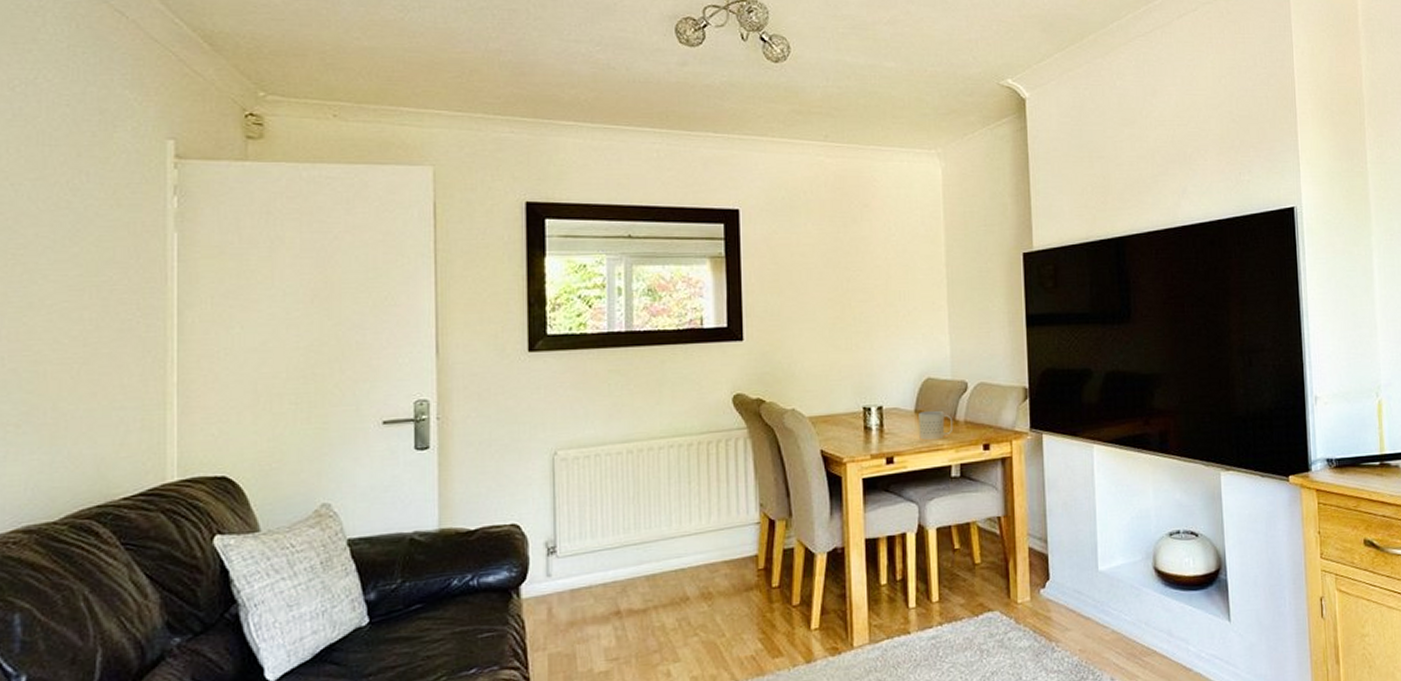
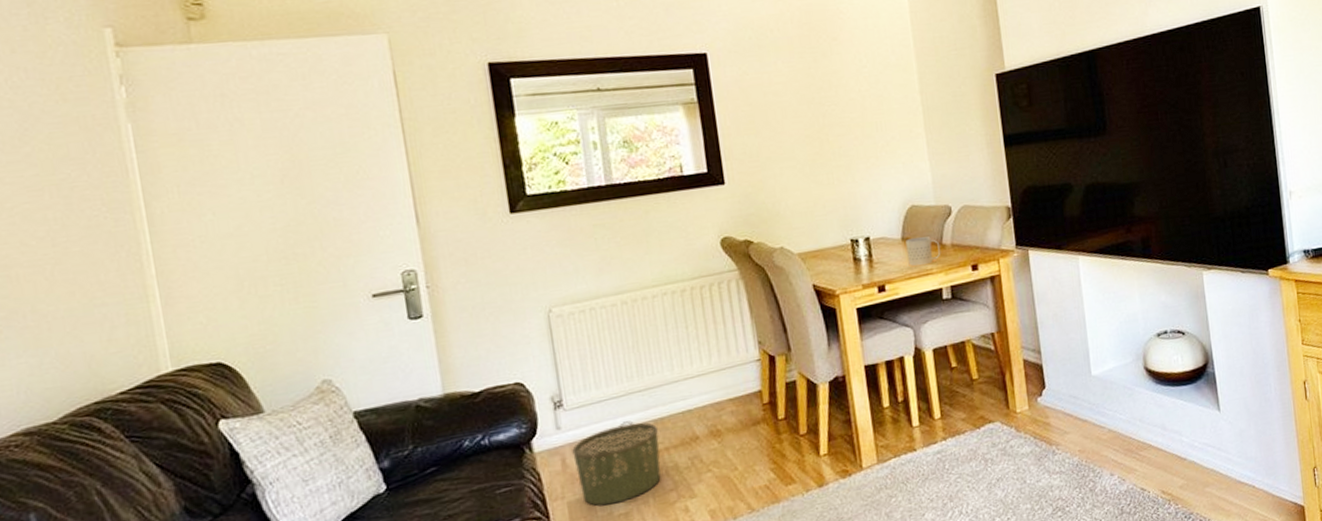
basket: none [560,574,649,662] -> present [572,421,661,506]

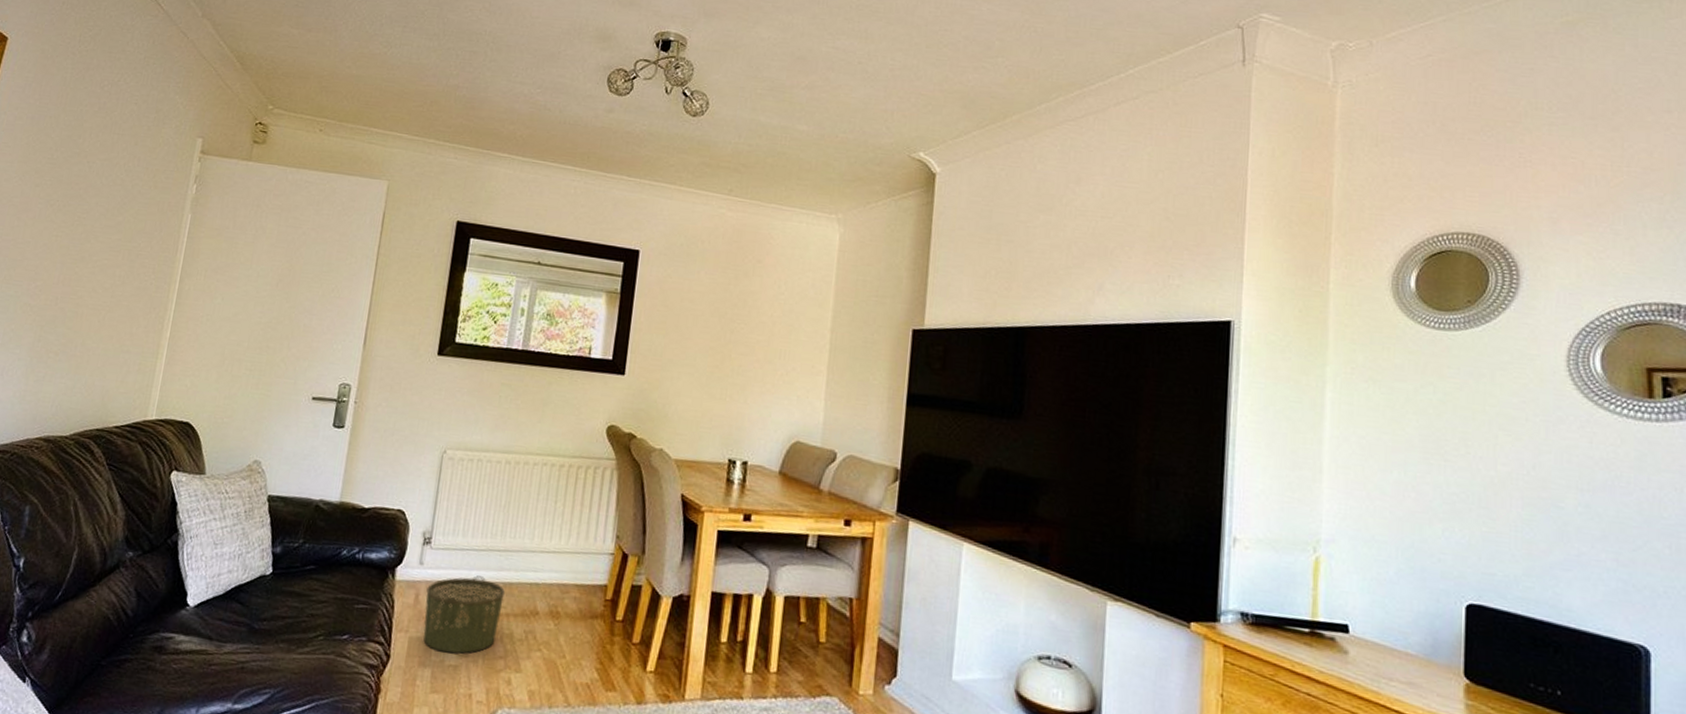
mug: present [905,236,941,267] -> none [780,474,817,507]

